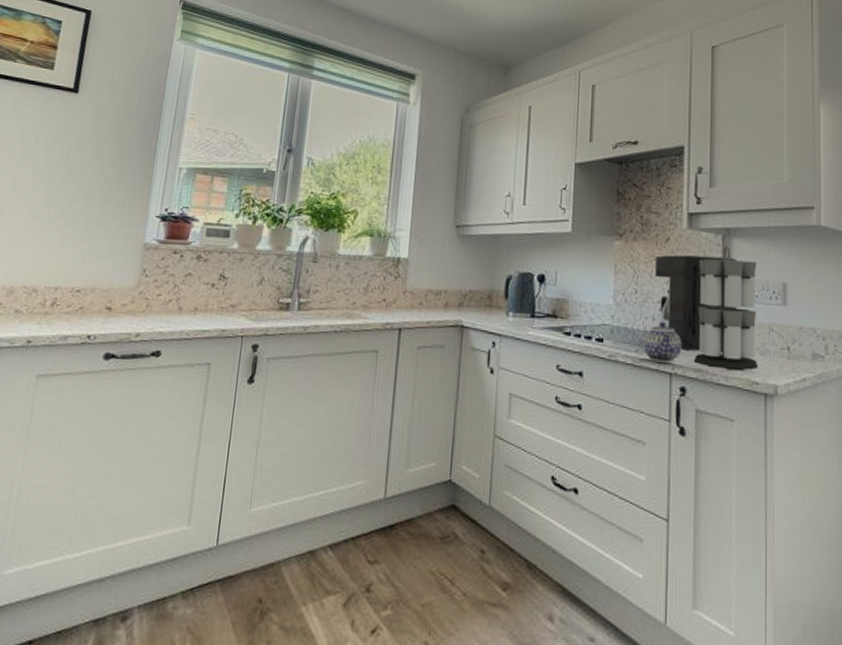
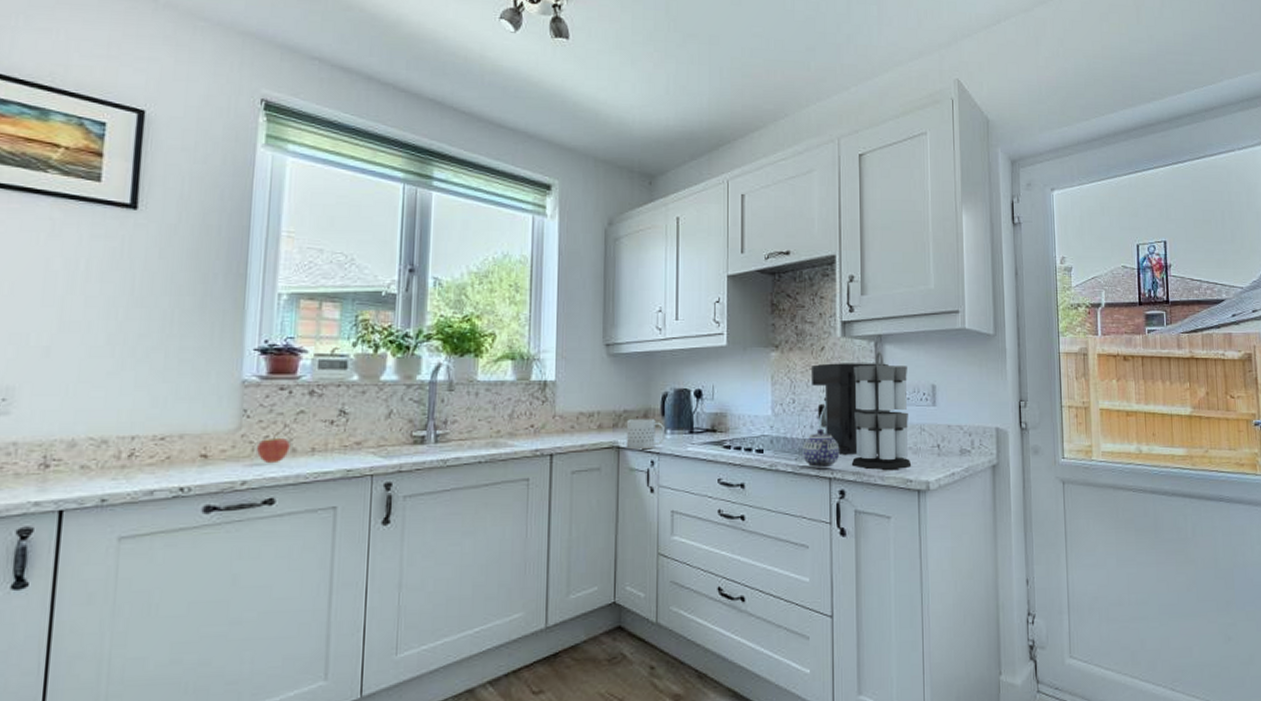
fruit: none [150,291,178,320] -> present [256,432,290,464]
mug: none [469,299,508,331] -> present [626,419,666,450]

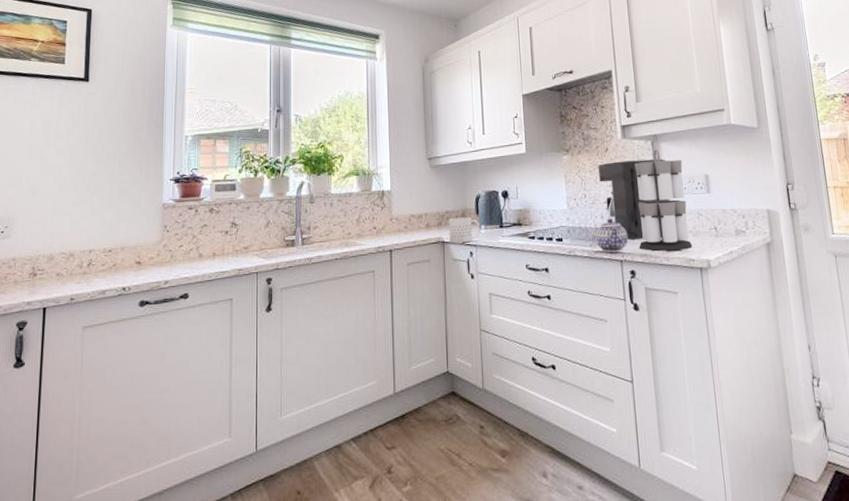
fruit: present [256,432,290,464] -> none [174,242,198,267]

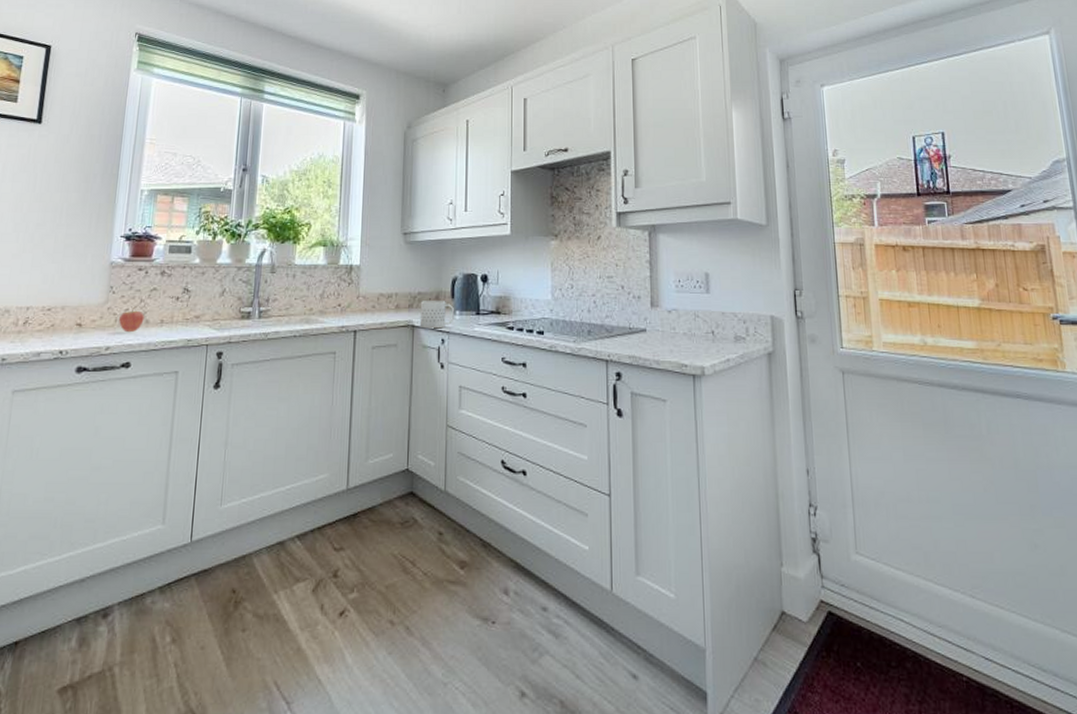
fruit: none [174,242,198,267] -> present [118,306,145,333]
teapot: present [594,218,629,253] -> none [579,313,616,350]
coffee maker: present [596,159,670,241] -> none [582,251,665,340]
spice rack: present [635,148,693,252] -> none [627,240,687,354]

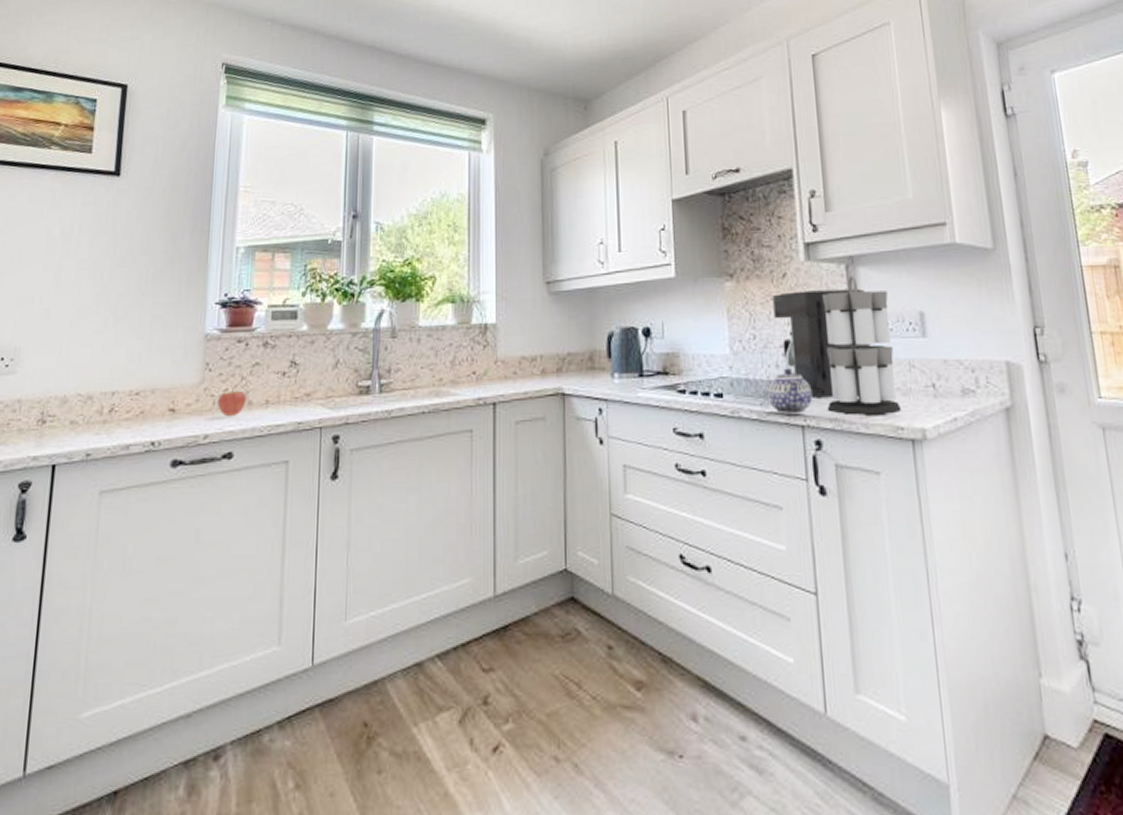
mug: present [419,301,455,329] -> none [570,362,613,397]
teapot: none [579,313,616,350] -> present [766,368,813,415]
coffee maker: none [582,251,665,340] -> present [769,288,871,400]
spice rack: none [627,240,687,354] -> present [822,274,902,416]

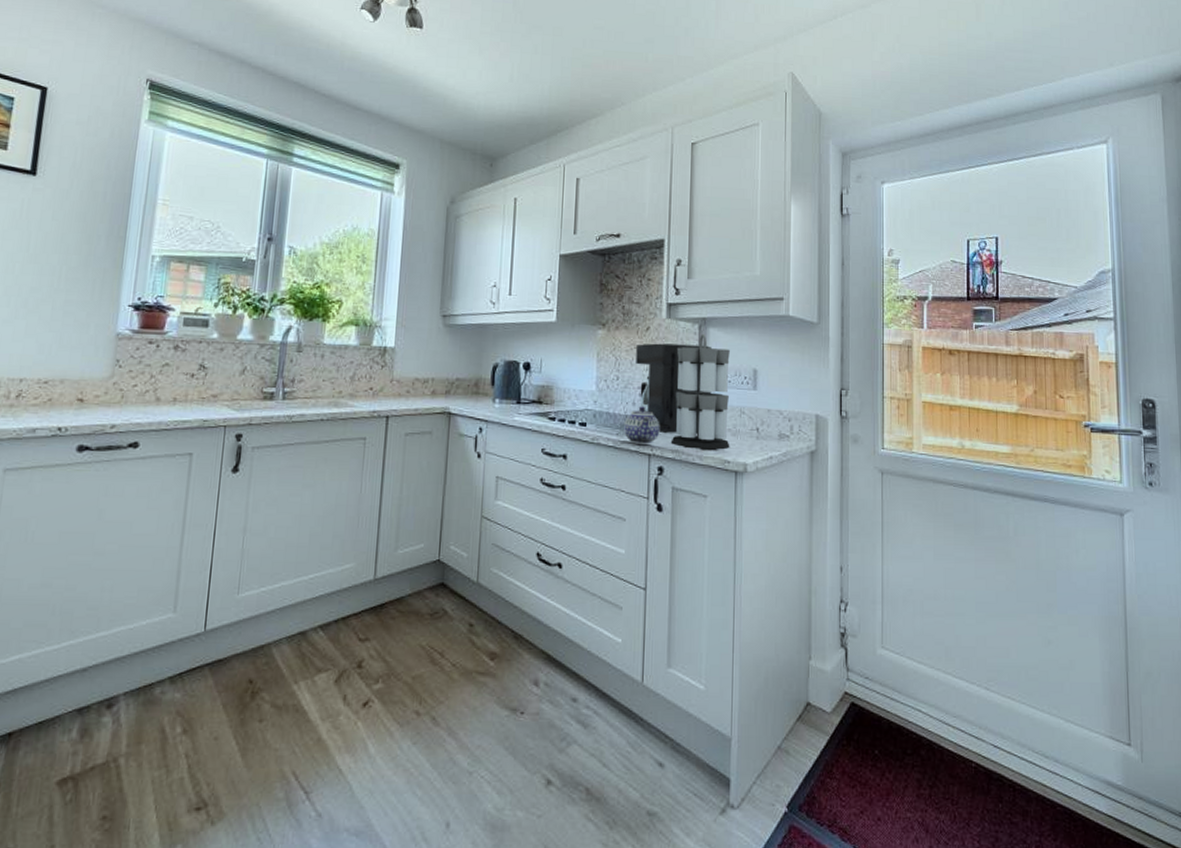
fruit: present [217,385,247,417] -> none [125,382,155,411]

